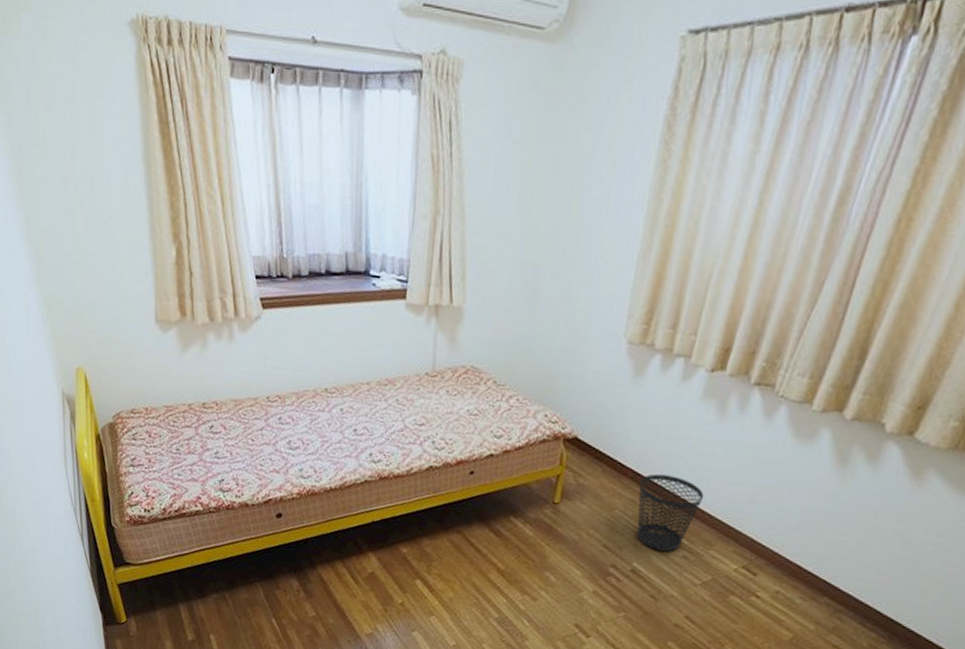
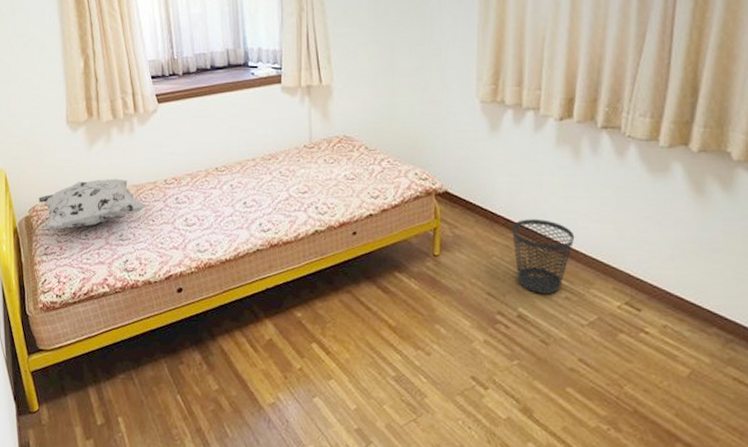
decorative pillow: none [123,389,245,441] -> present [38,178,146,231]

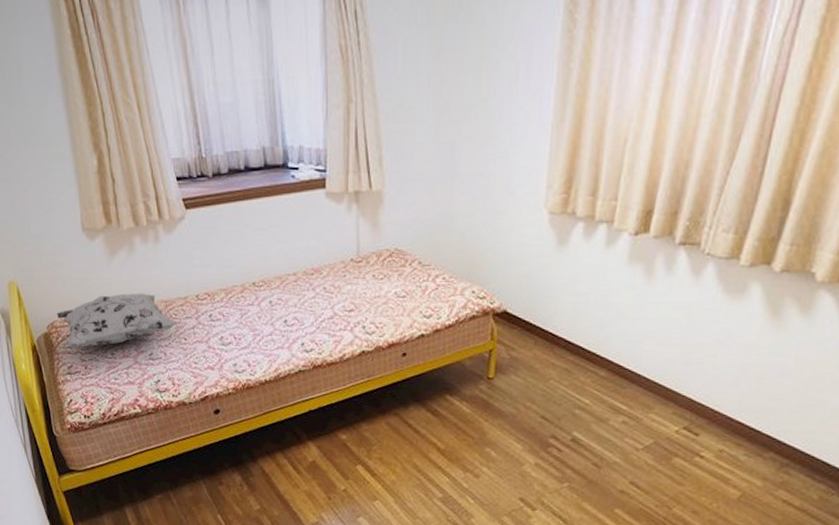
wastebasket: present [512,219,575,294] -> none [572,341,639,418]

